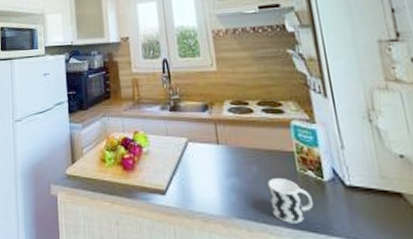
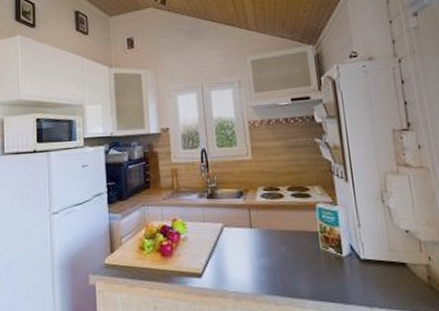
cup: present [268,178,313,224] -> none [294,256,333,296]

